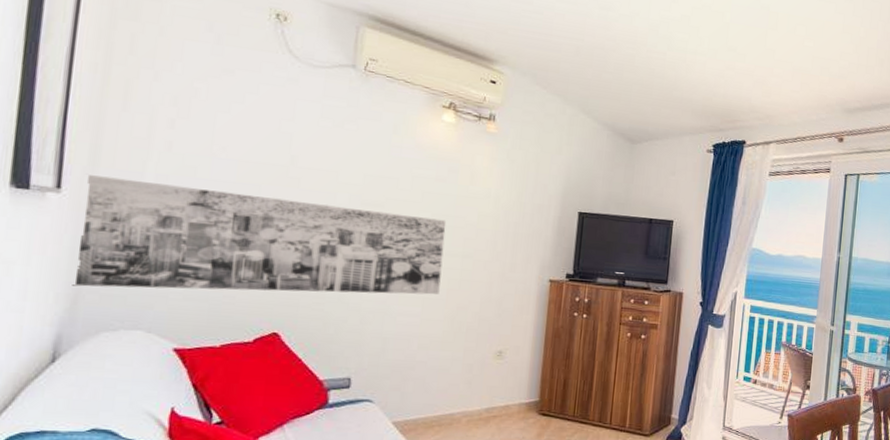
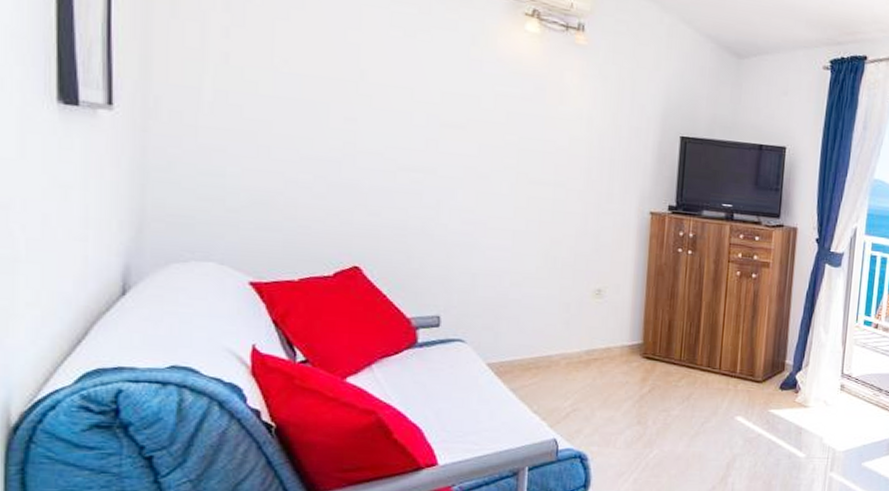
wall art: present [72,175,447,295] -> none [135,90,535,227]

